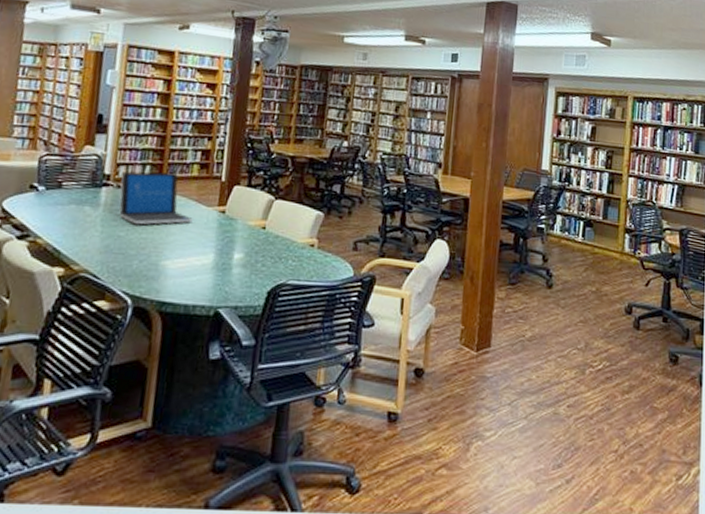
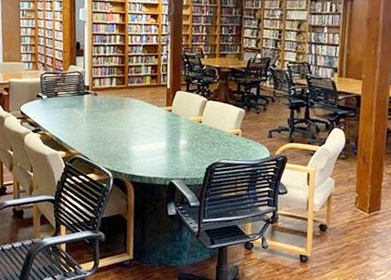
laptop: present [119,171,193,225] -> none [96,82,149,121]

